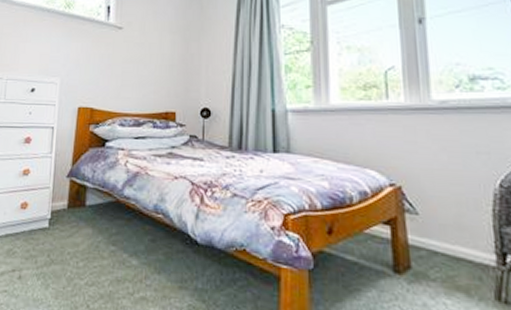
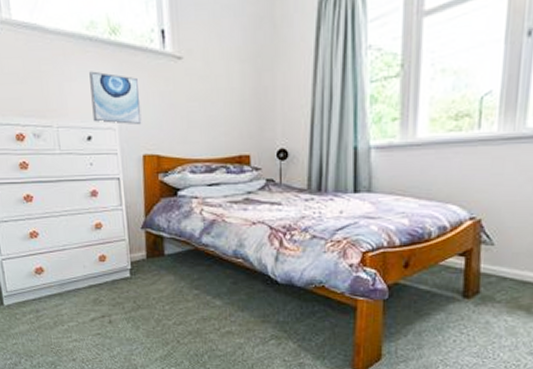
wall art: none [39,35,84,81] -> present [89,71,142,125]

